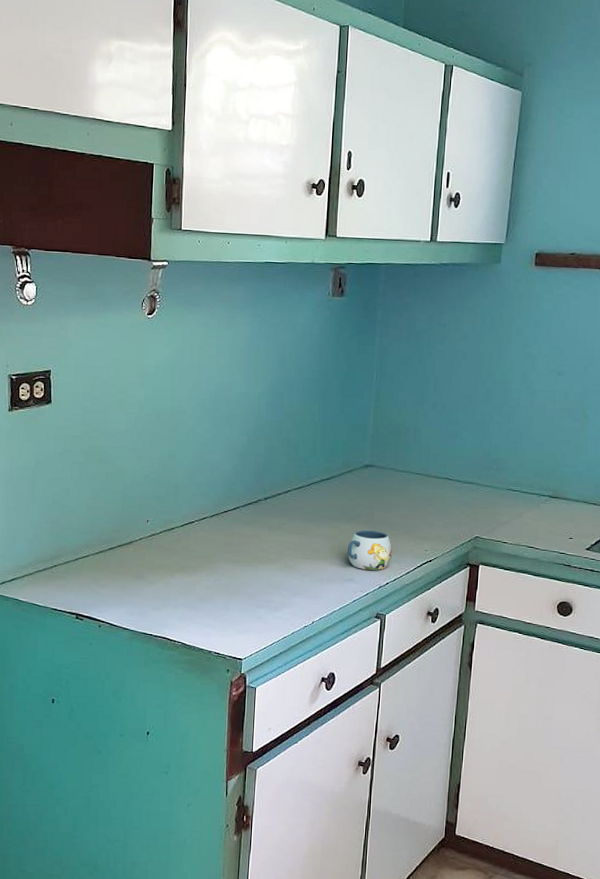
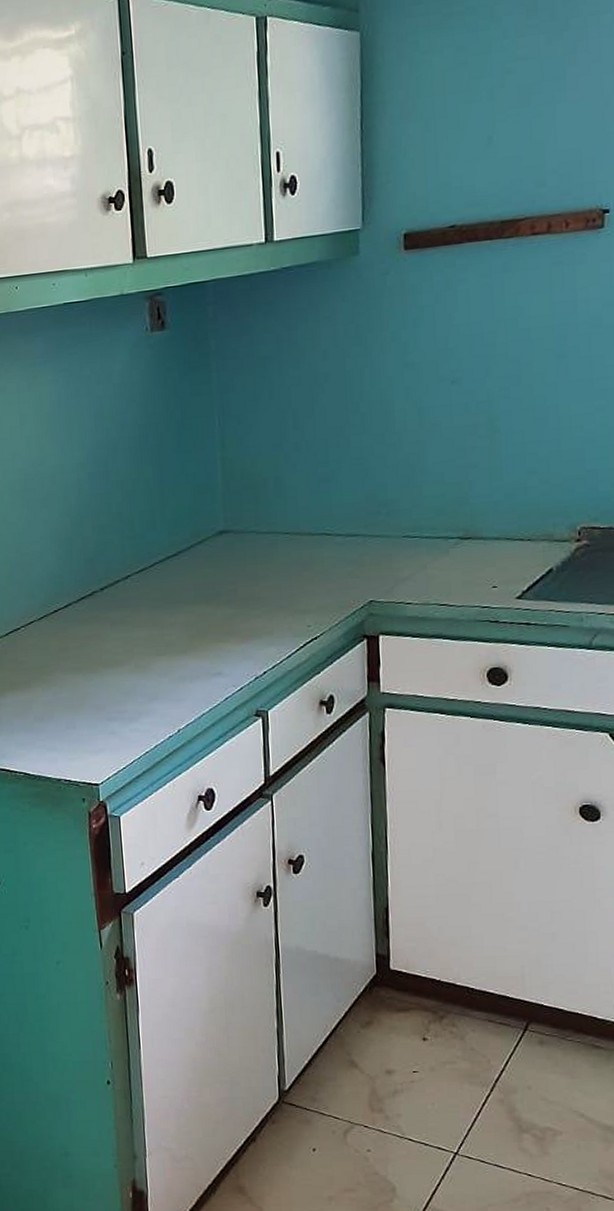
mug: present [347,530,393,570] -> none [209,610,267,659]

